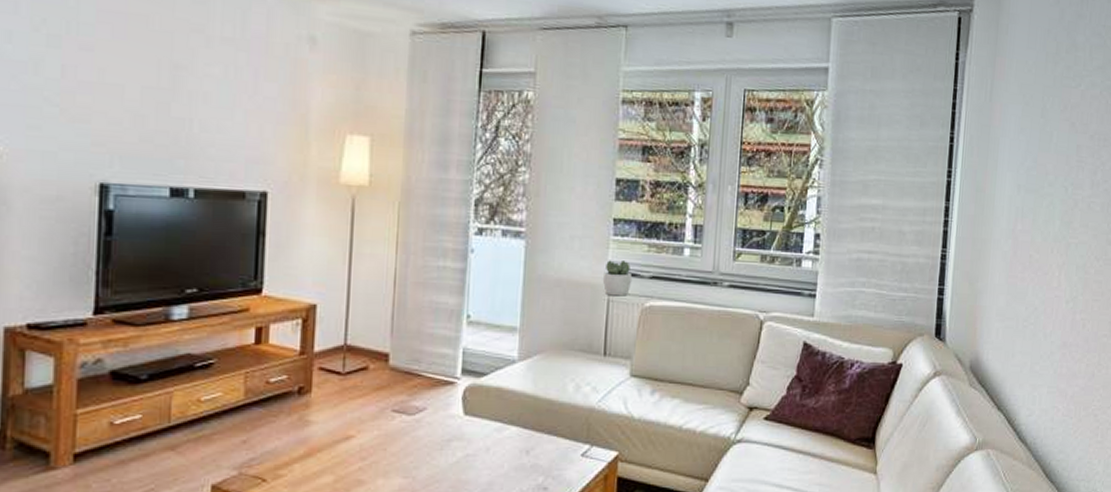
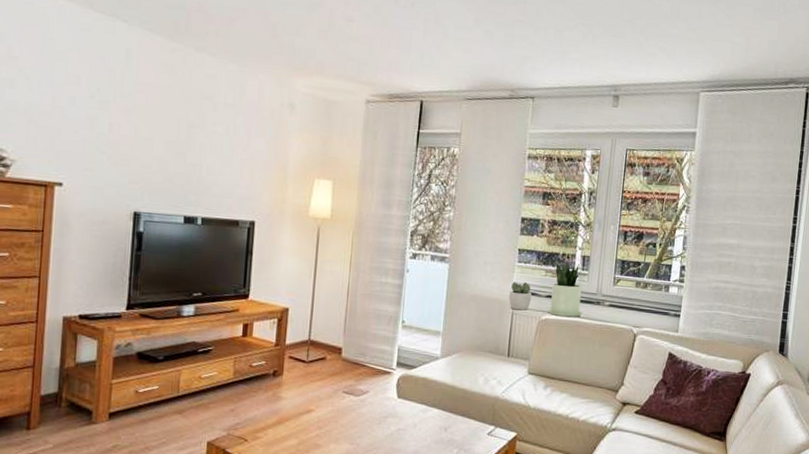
planter: none [652,234,697,302] -> present [548,263,583,317]

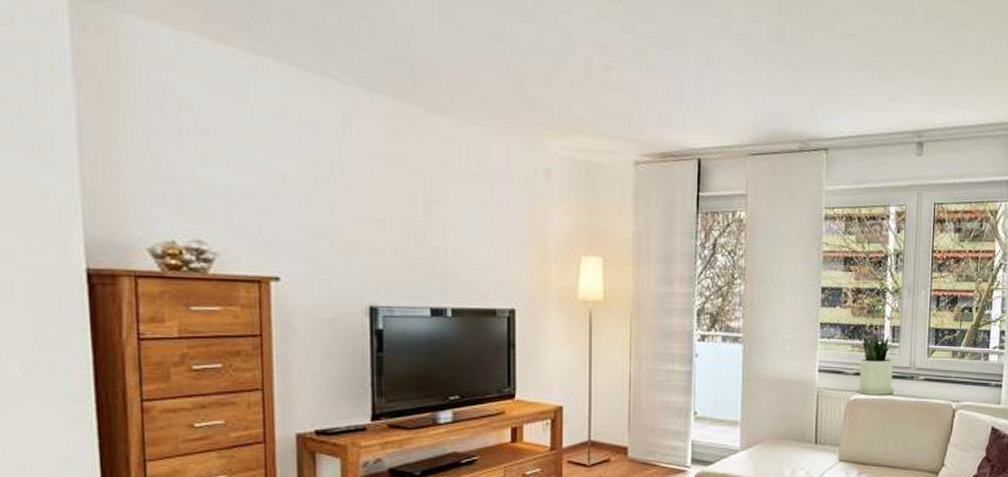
succulent plant: present [508,281,532,311] -> none [812,360,839,392]

